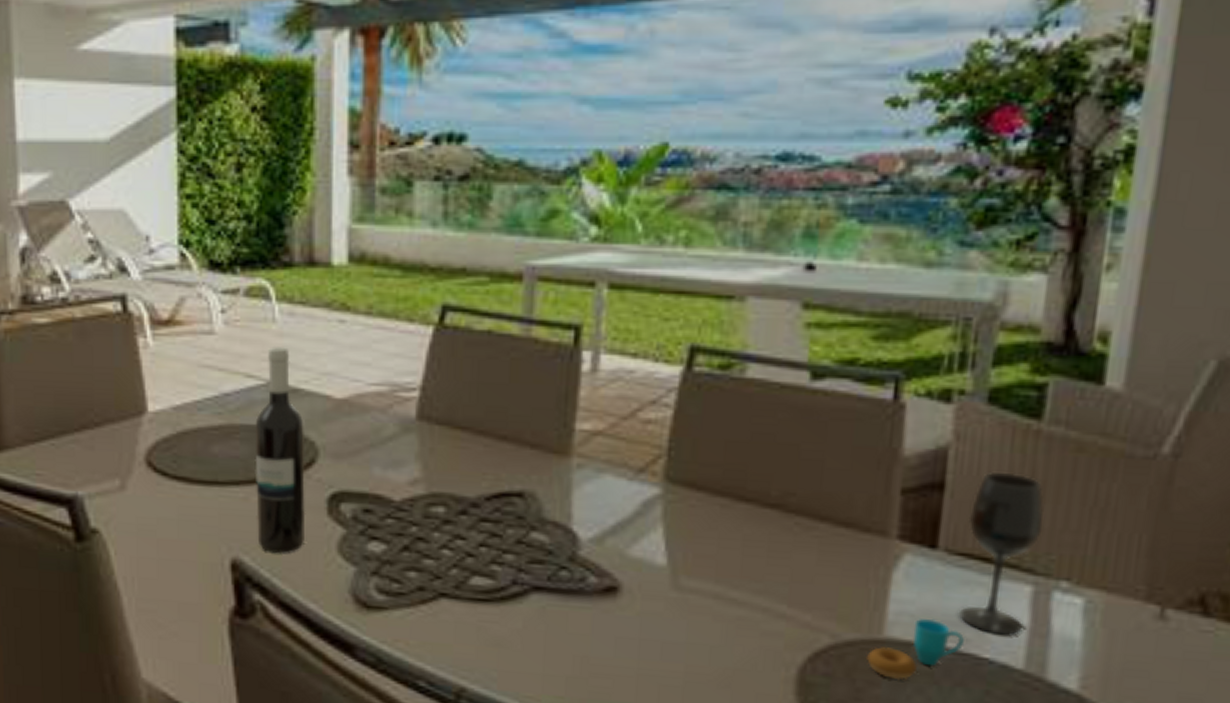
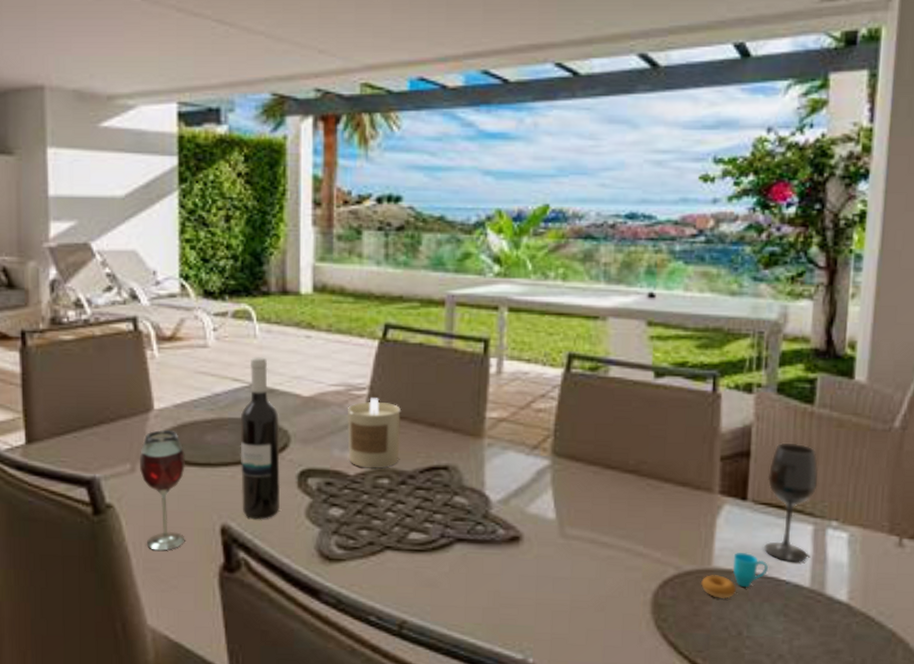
wineglass: none [130,438,188,588] -> present [139,430,186,551]
candle: none [391,401,463,493] -> present [347,398,402,469]

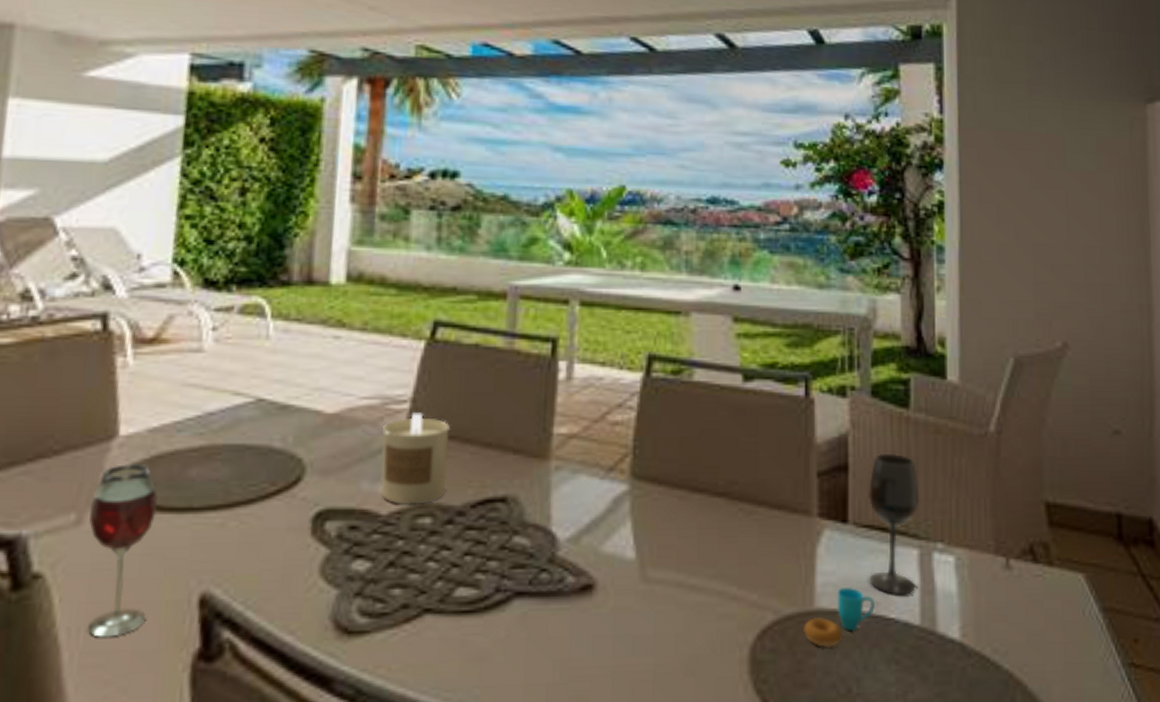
wine bottle: present [240,356,281,519] -> none [232,362,292,582]

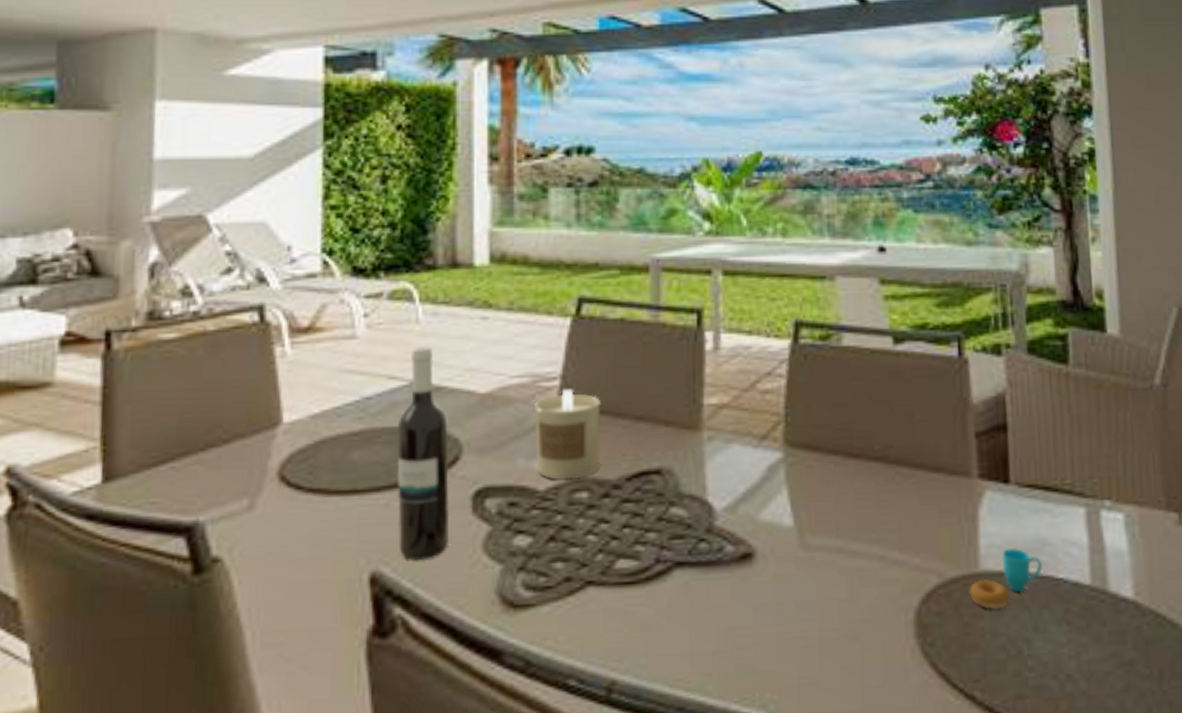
wineglass: present [88,464,158,637] -> none [260,449,325,617]
wine bottle: none [232,362,292,582] -> present [396,345,450,560]
wine glass: present [868,453,920,595] -> none [1029,410,1084,555]

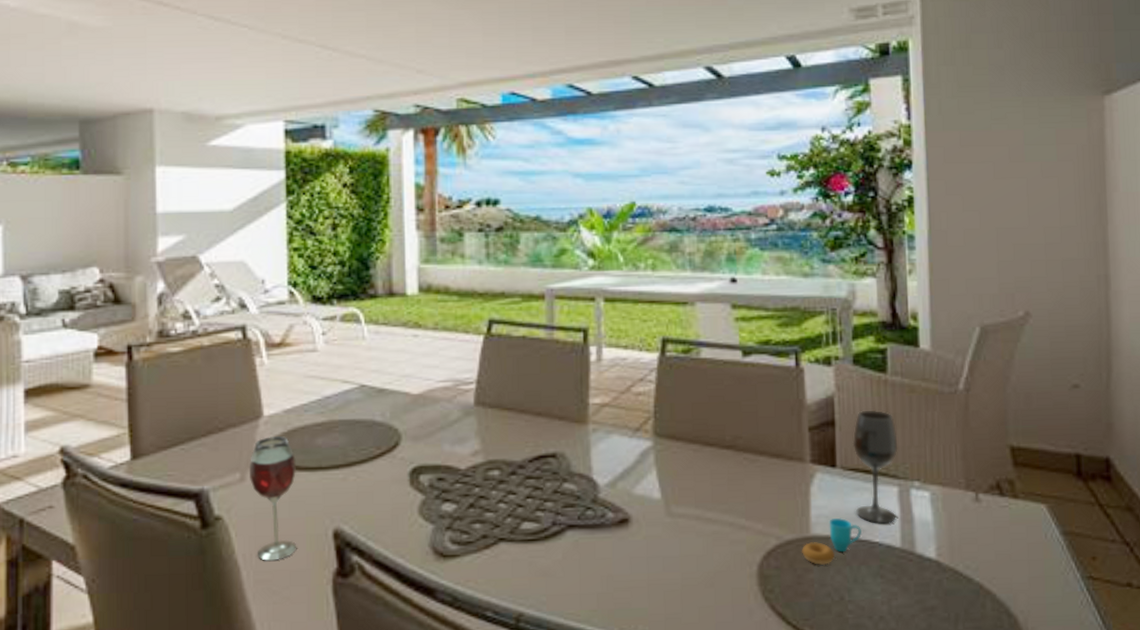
wineglass: none [260,449,325,617] -> present [249,436,297,561]
wine bottle: present [396,345,450,560] -> none [350,357,393,520]
candle: present [534,389,602,480] -> none [456,391,509,461]
wine glass: none [1029,410,1084,555] -> present [852,410,898,524]

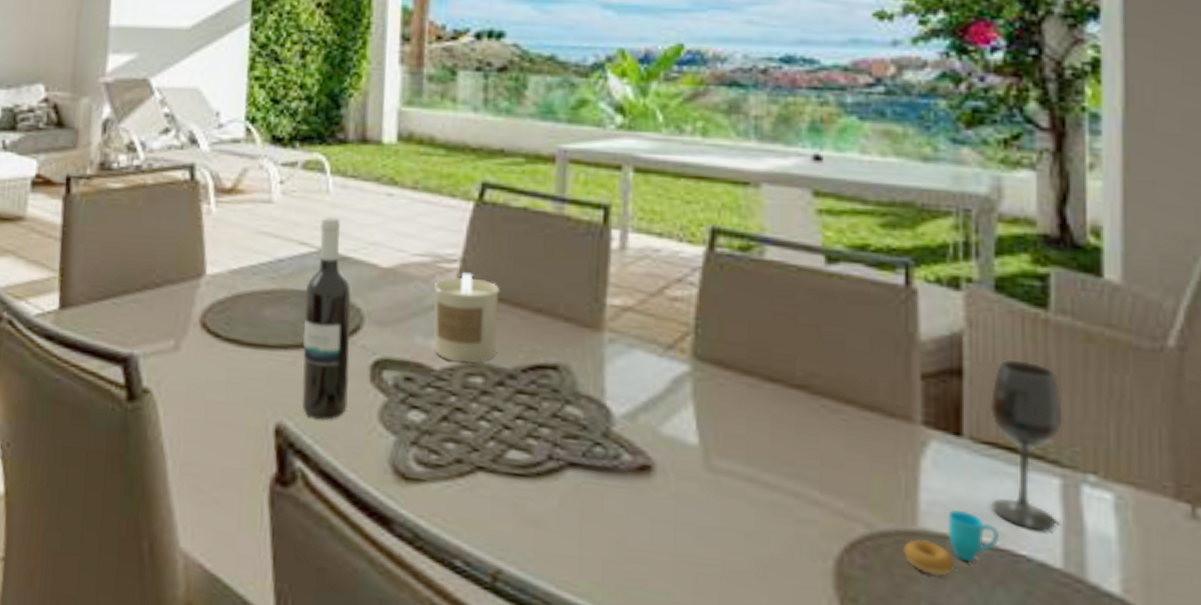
wineglass: present [249,436,297,561] -> none [184,300,239,452]
wine bottle: none [350,357,393,520] -> present [301,215,352,420]
candle: none [456,391,509,461] -> present [433,272,501,363]

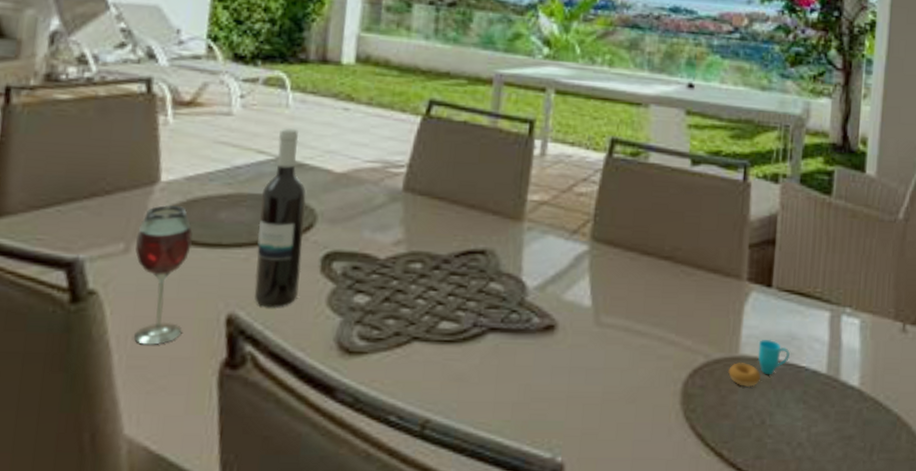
wineglass: none [184,300,239,452] -> present [134,205,193,345]
candle: present [433,272,501,363] -> none [380,176,441,252]
wine glass: present [989,359,1063,531] -> none [785,231,835,349]

